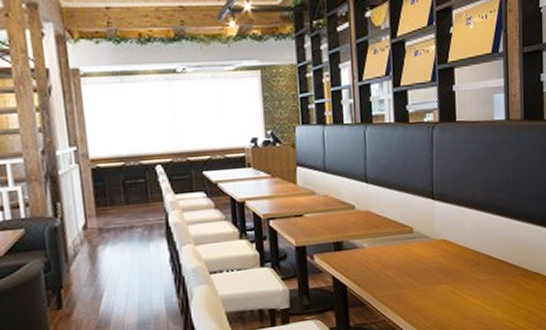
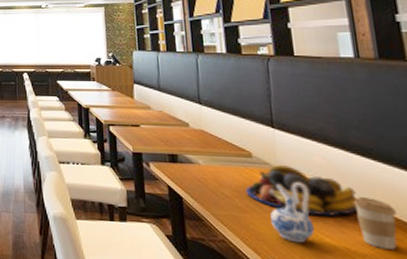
fruit bowl: none [405,235,495,280] -> present [245,165,358,216]
ceramic pitcher: none [426,249,460,308] -> present [270,181,314,243]
coffee cup: none [492,253,522,297] -> present [353,196,397,250]

